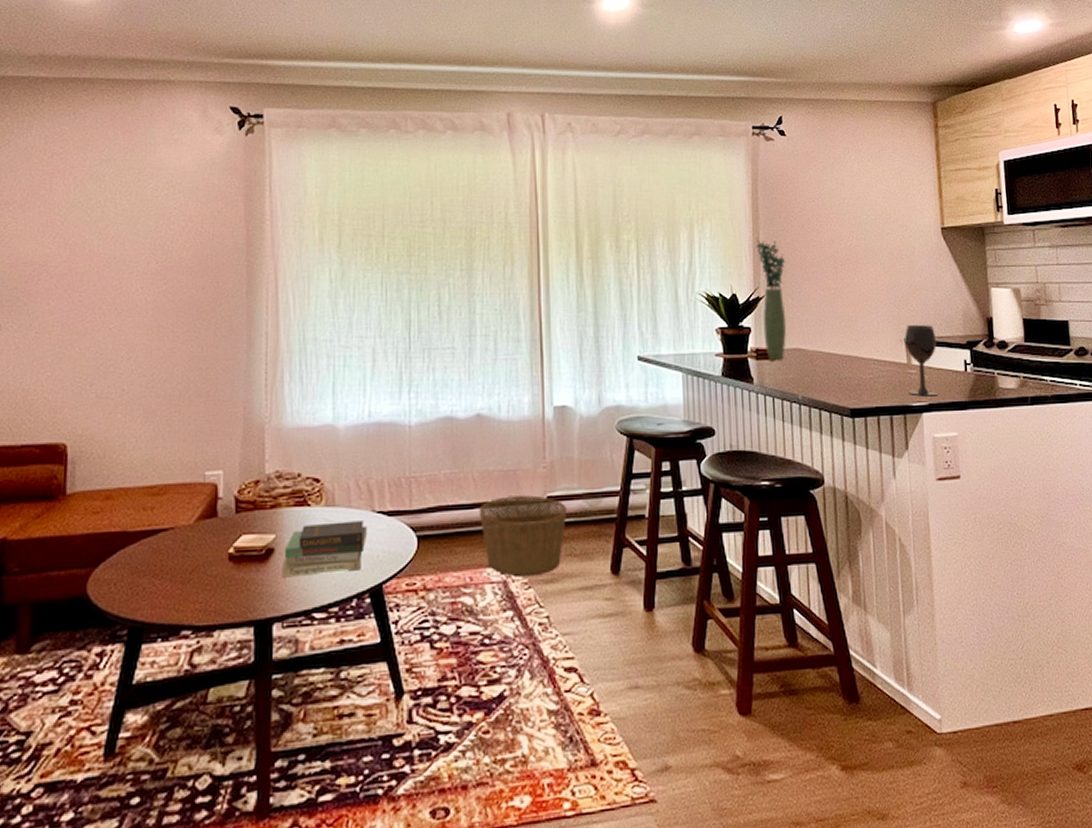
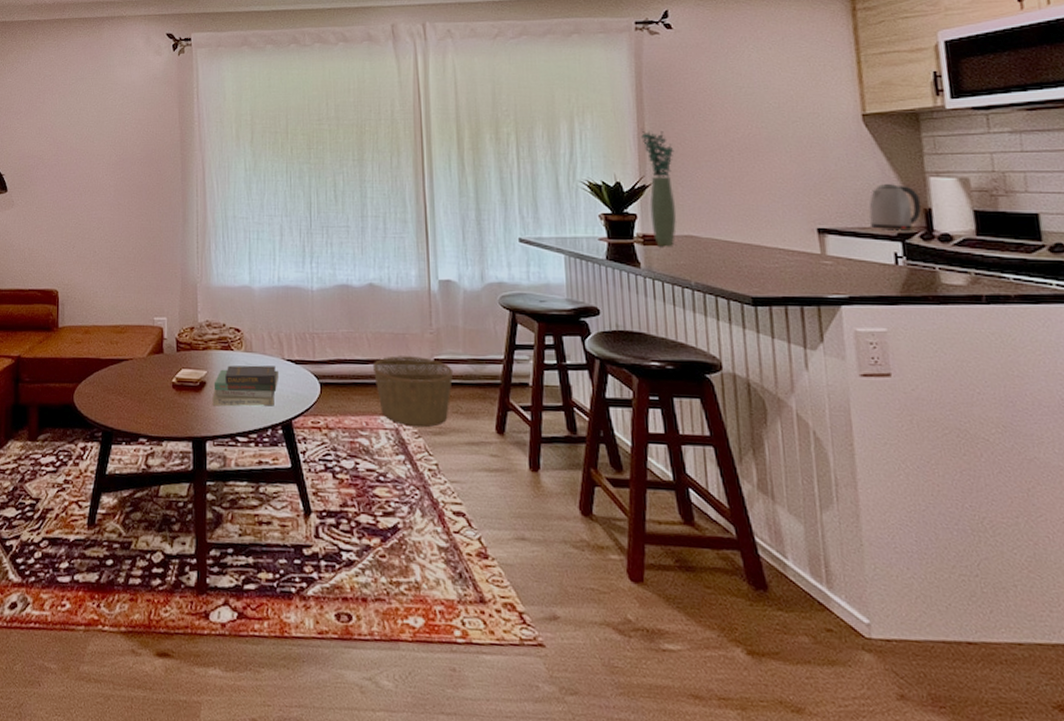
wine glass: present [904,325,939,397] -> none [816,215,862,289]
kettle: none [945,295,985,339] -> present [869,184,922,231]

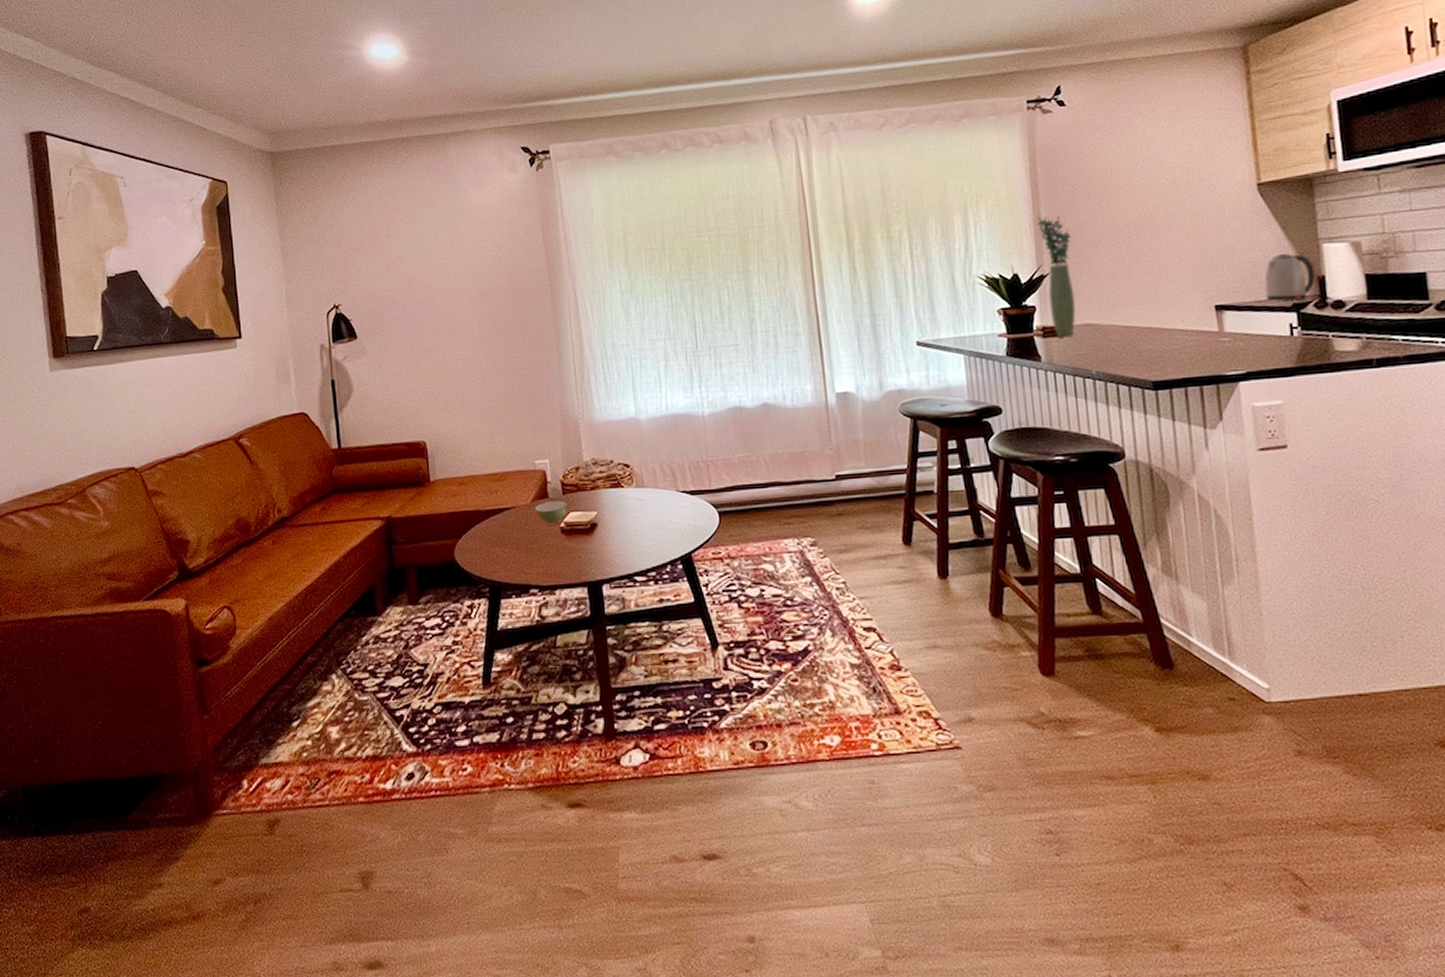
bowl: none [150,356,180,380] -> present [534,500,568,526]
books: present [212,365,280,407] -> none [605,499,675,548]
basket: present [372,356,454,428] -> none [772,474,857,547]

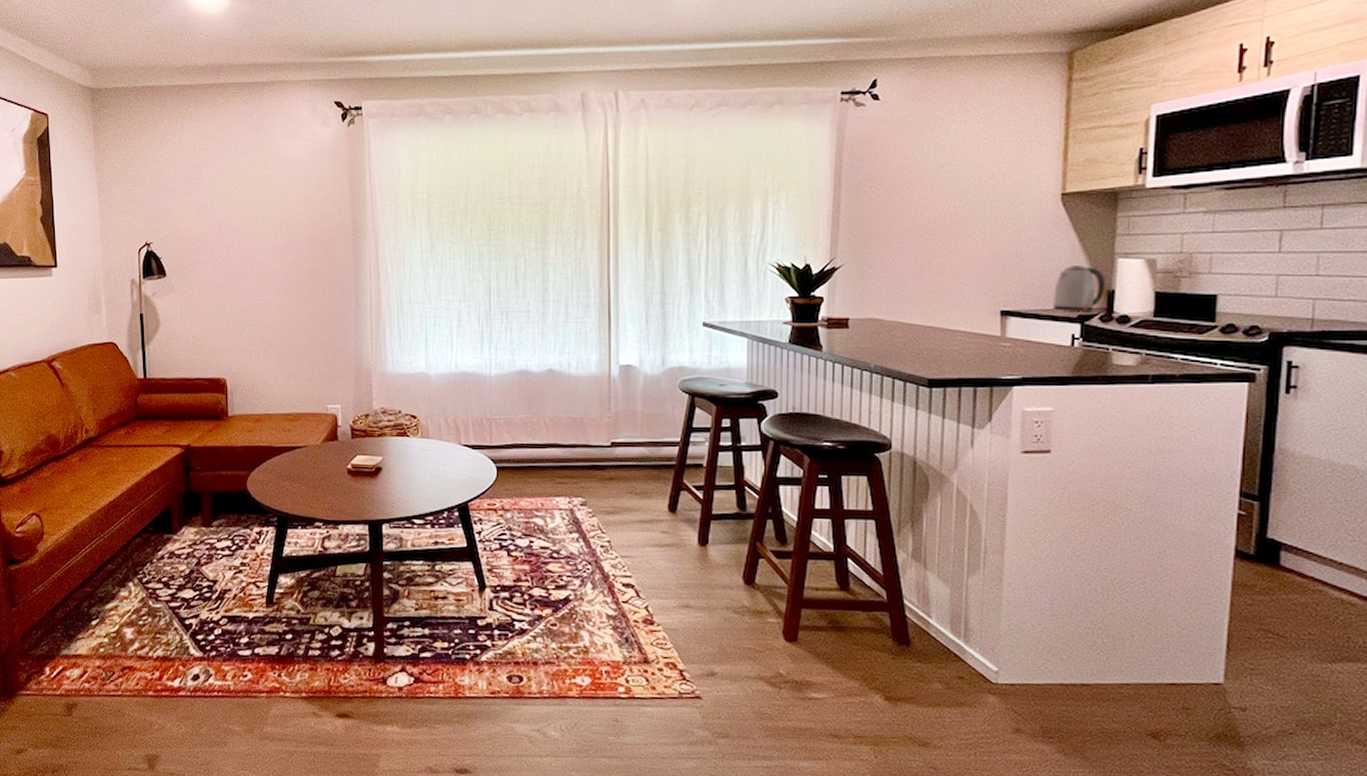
bowl: present [534,500,568,526] -> none [324,443,355,467]
vase: present [1036,215,1077,338] -> none [836,208,868,330]

